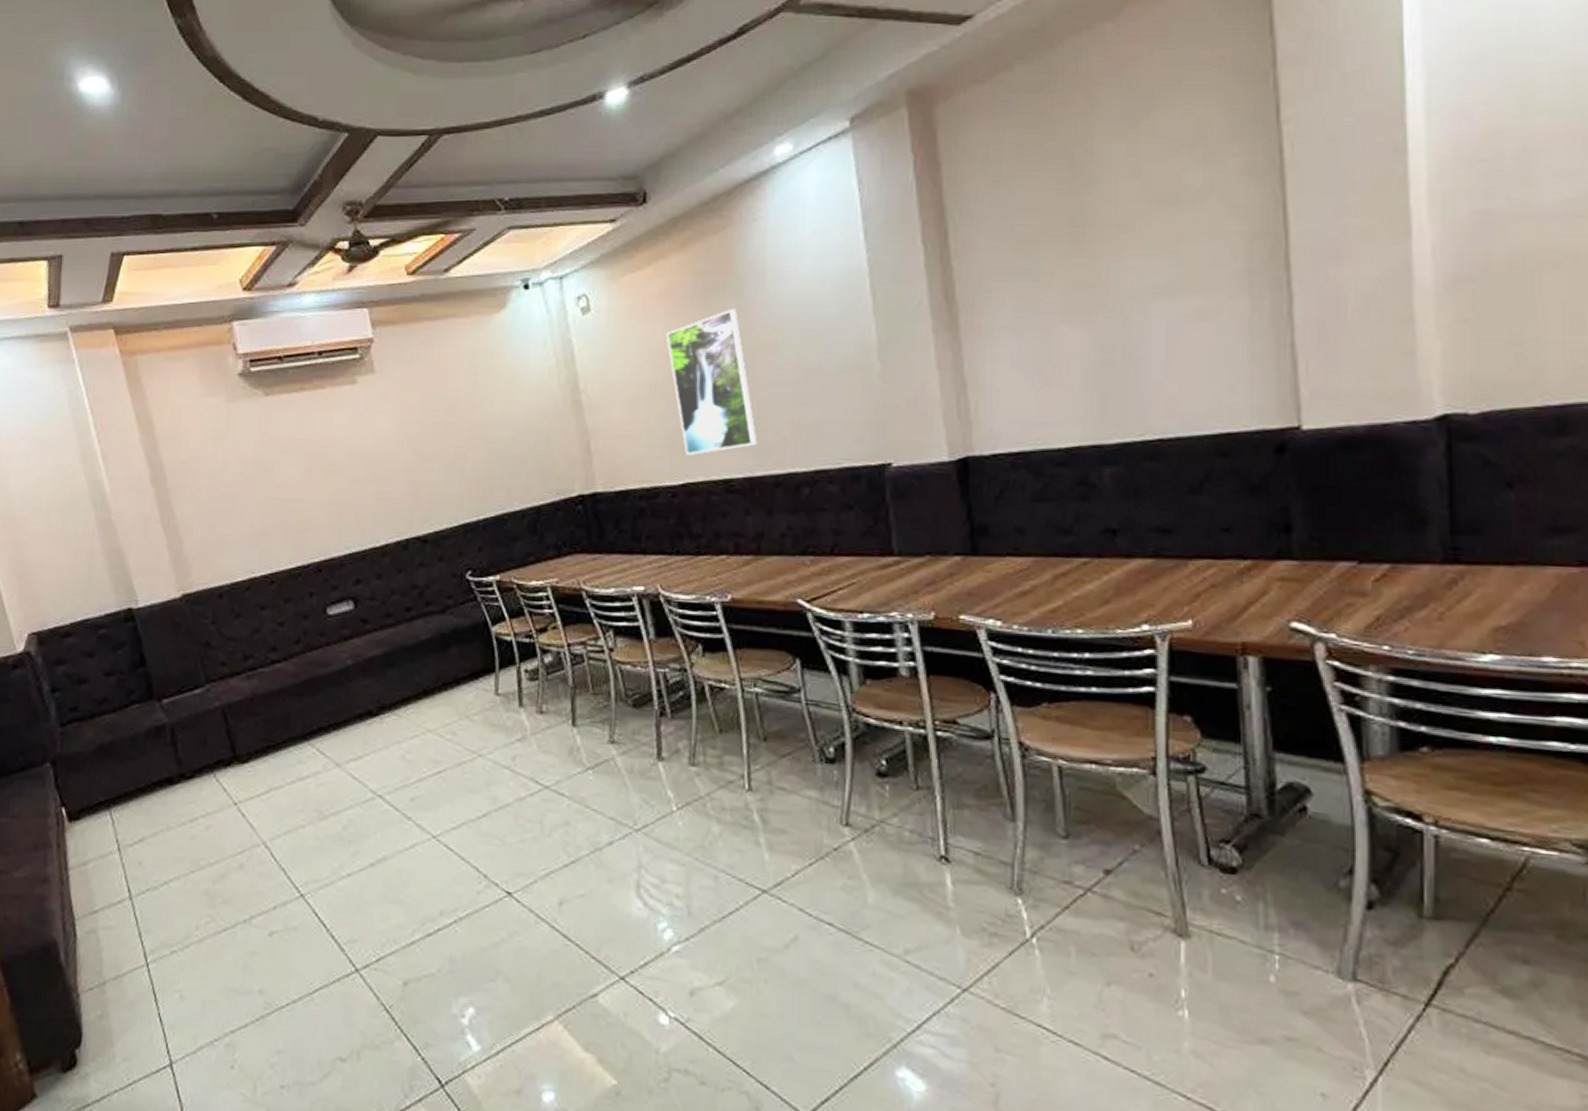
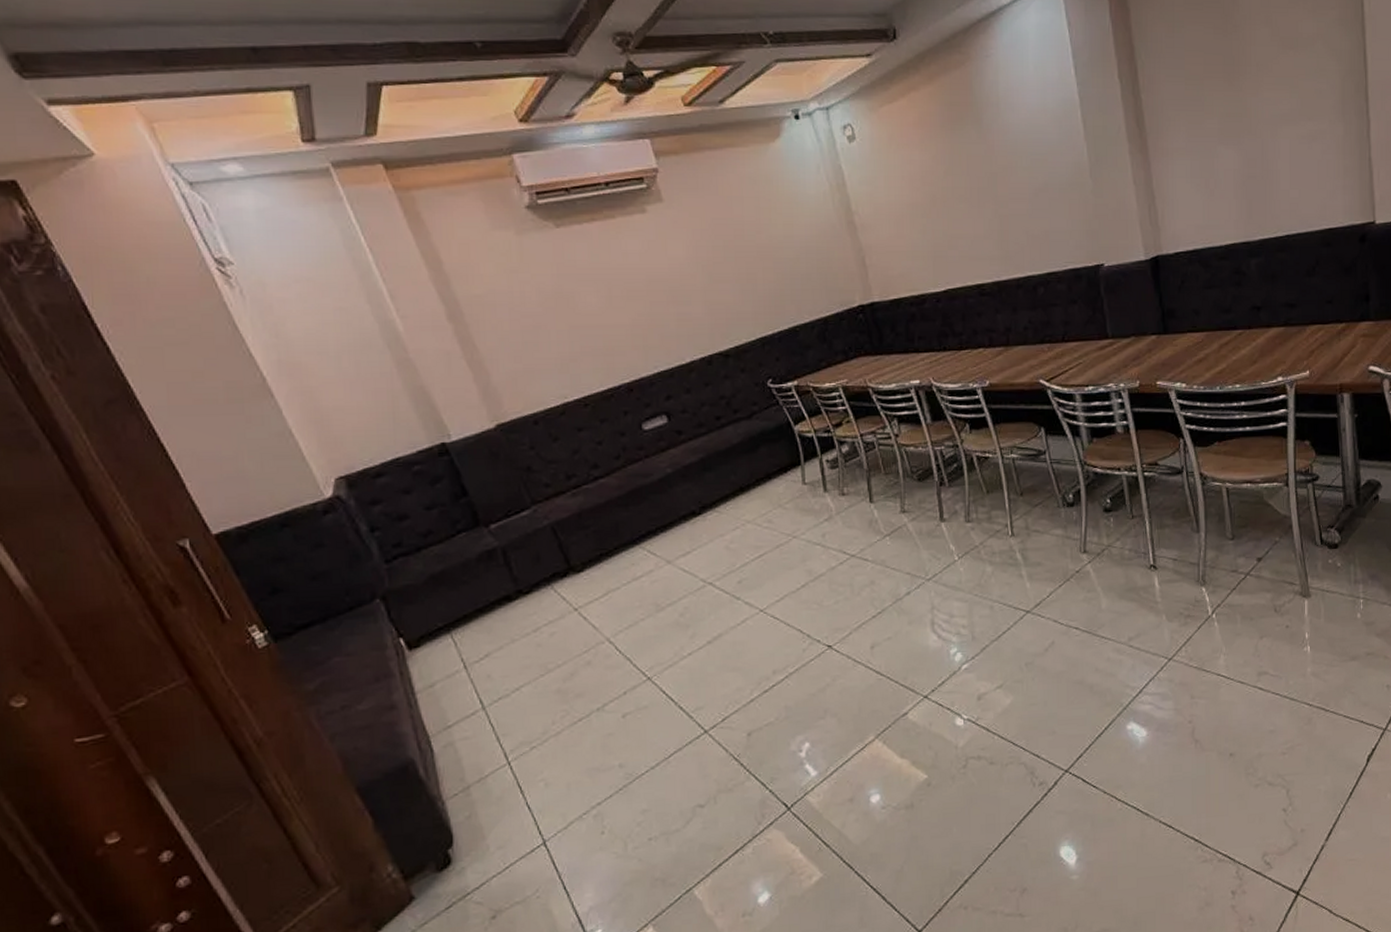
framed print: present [665,308,758,455] -> none [921,135,1002,265]

